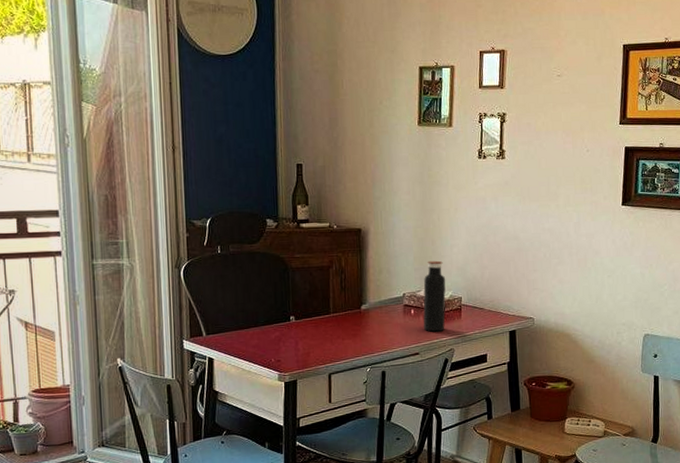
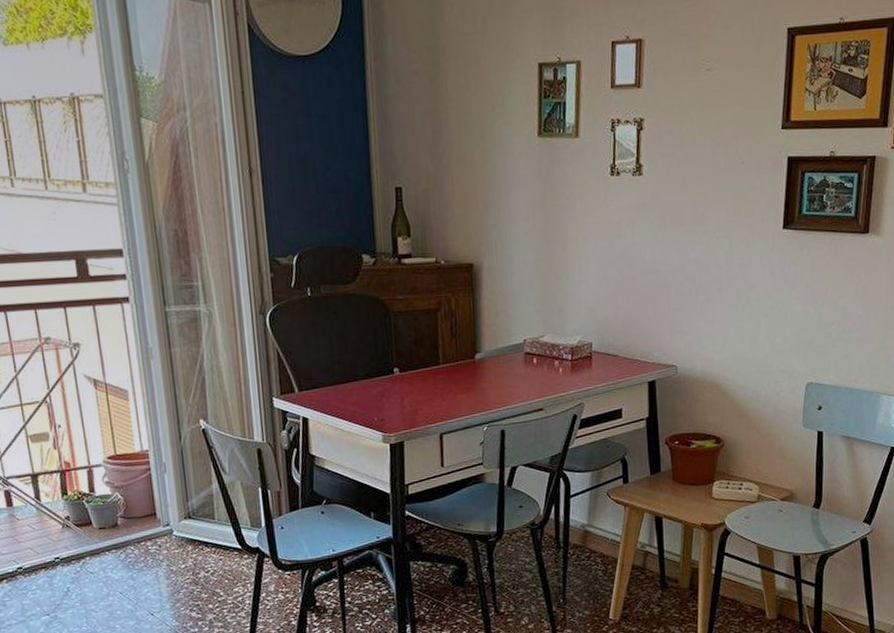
water bottle: present [423,260,446,332] -> none [547,299,574,384]

